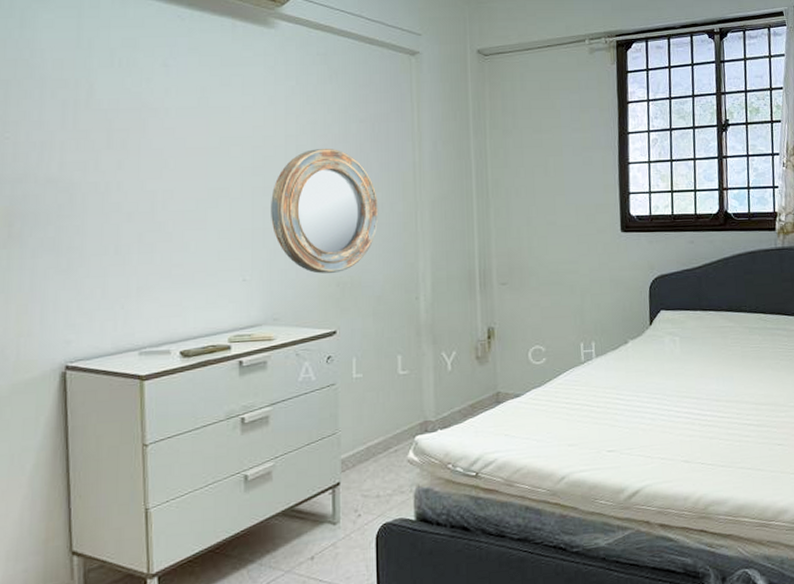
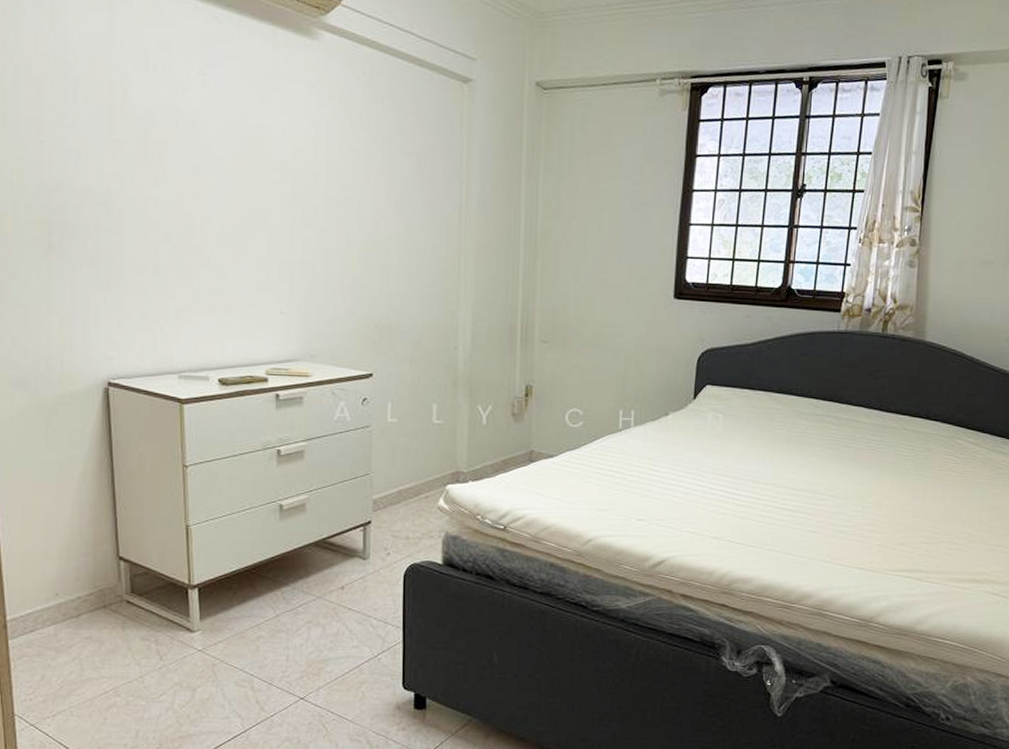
home mirror: present [271,149,379,274] -> none [310,180,421,314]

